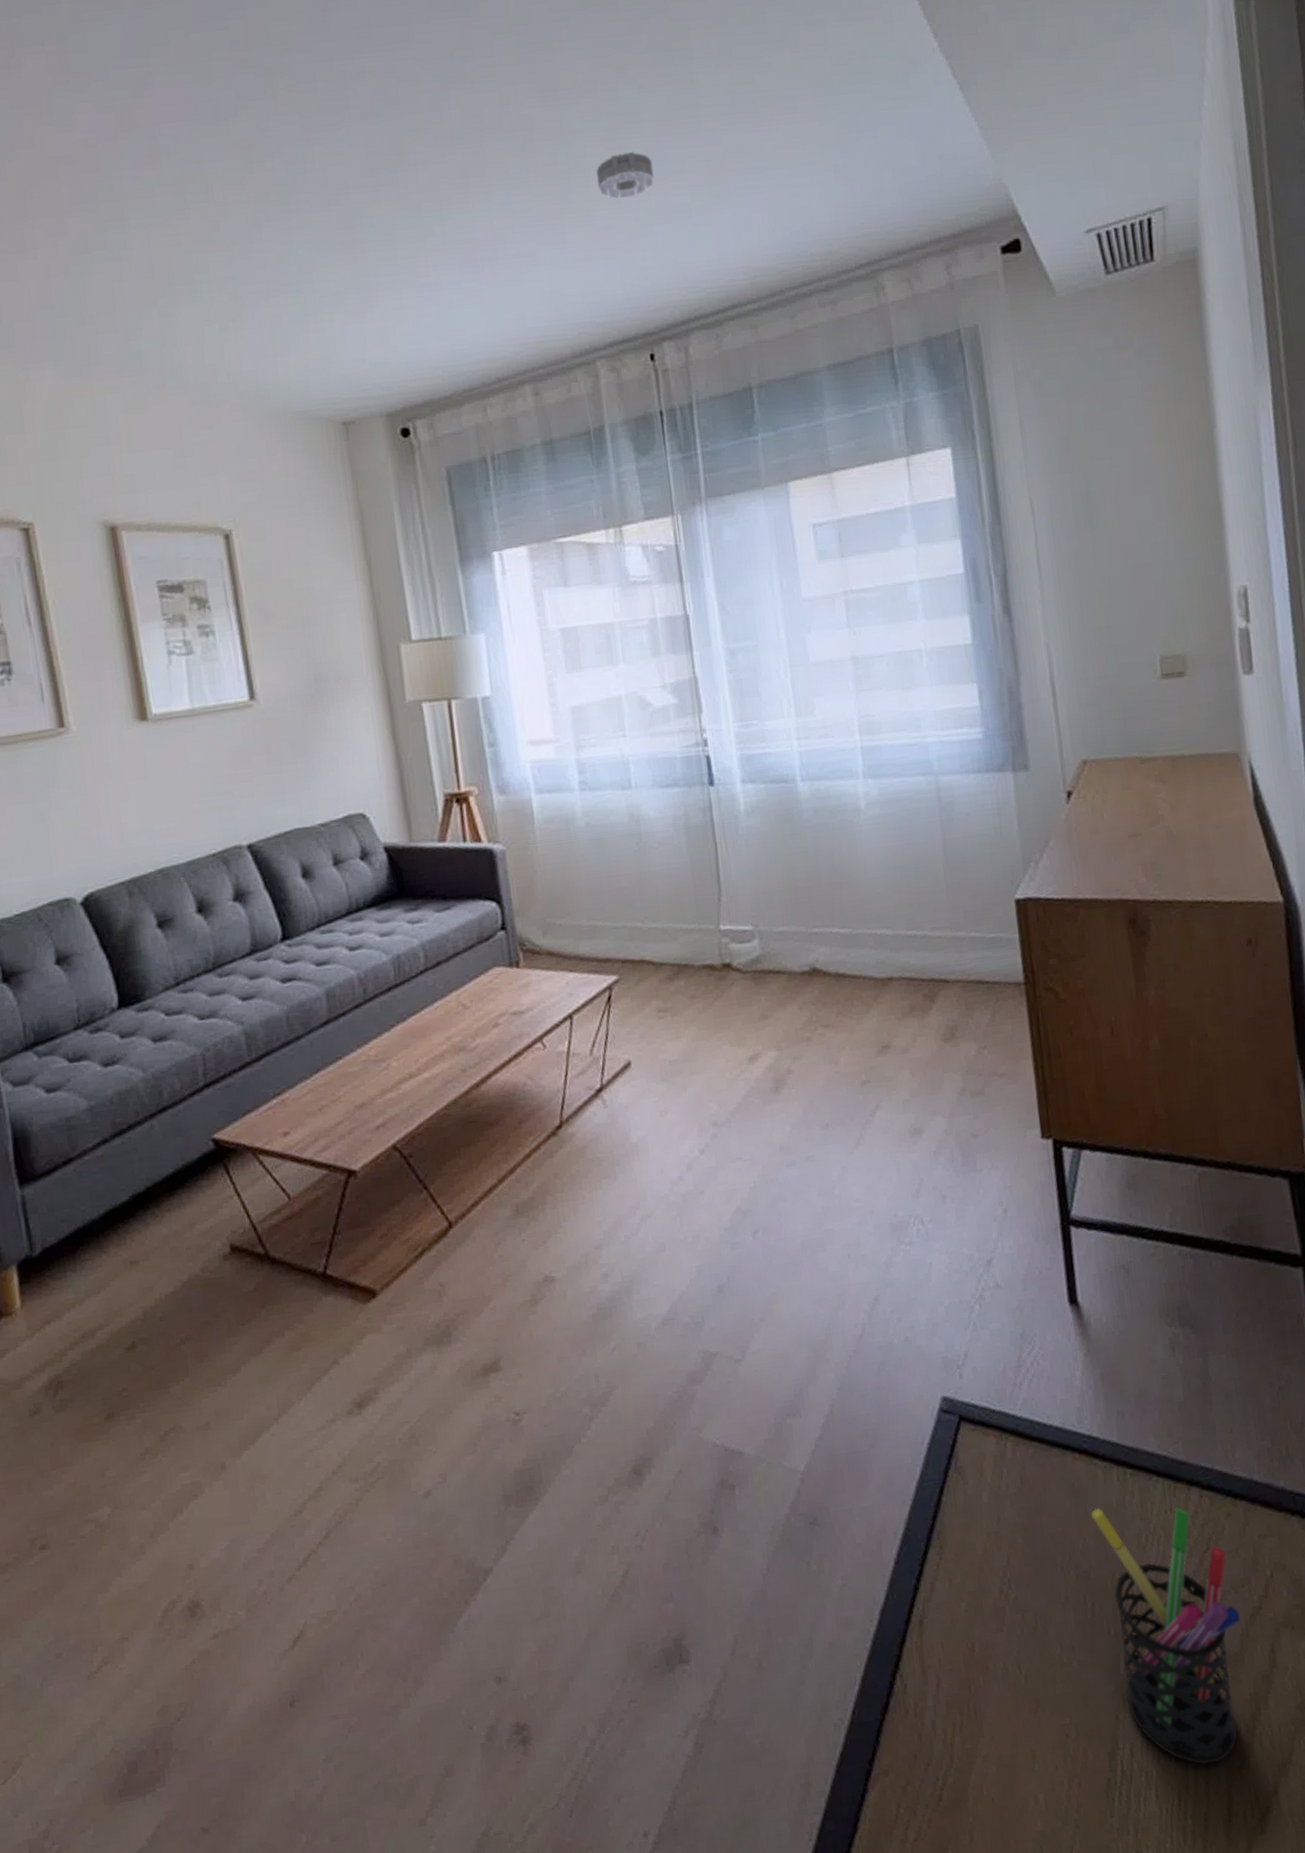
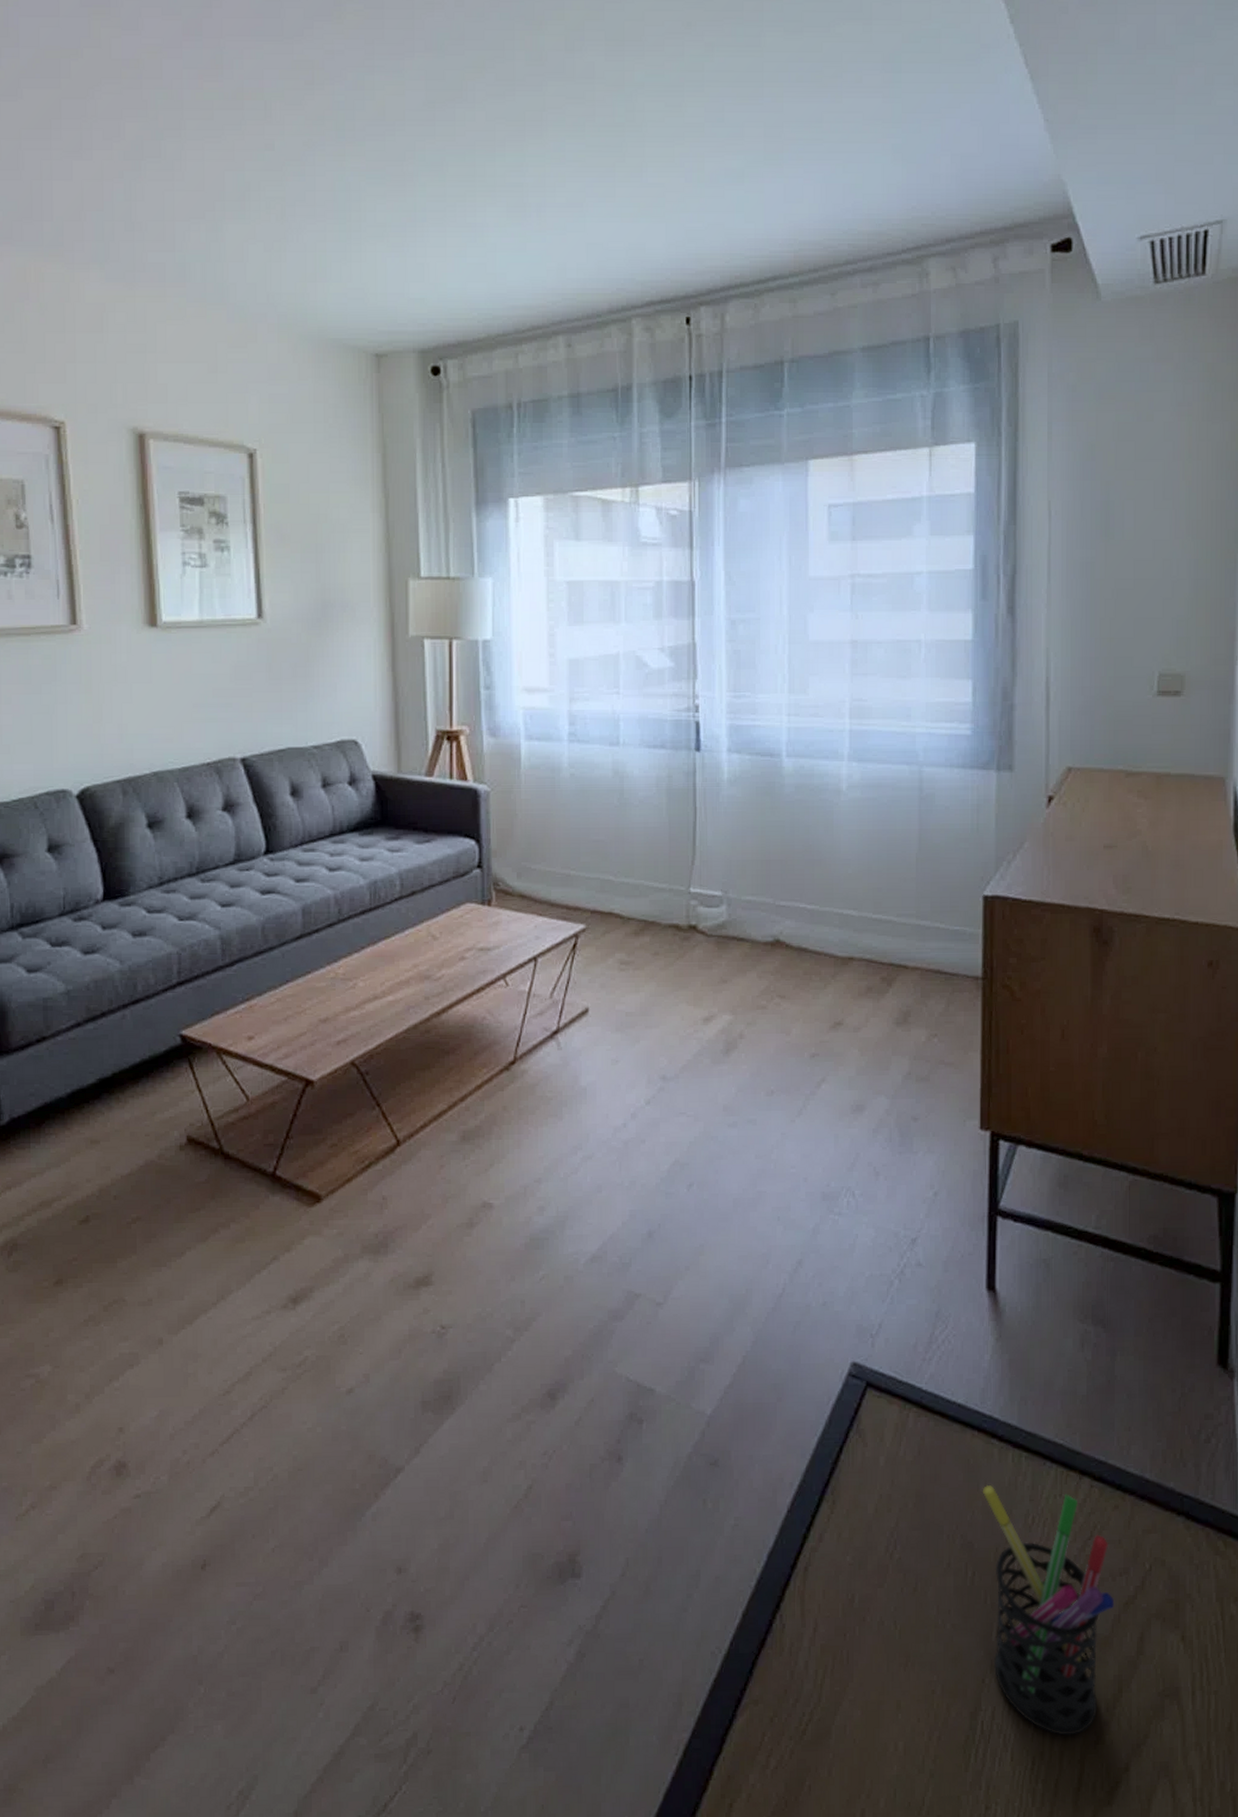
smoke detector: present [596,151,655,199] -> none [654,110,711,158]

